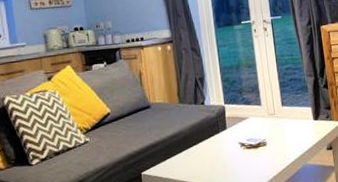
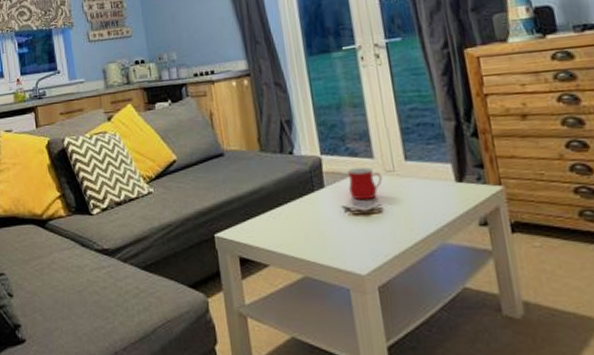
mug: none [243,112,267,138] -> present [347,167,383,201]

